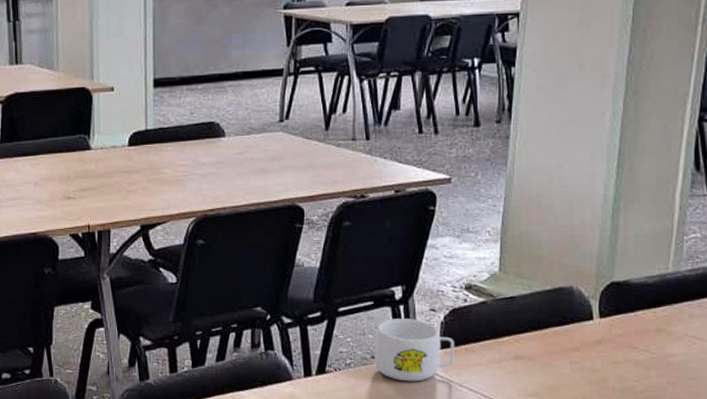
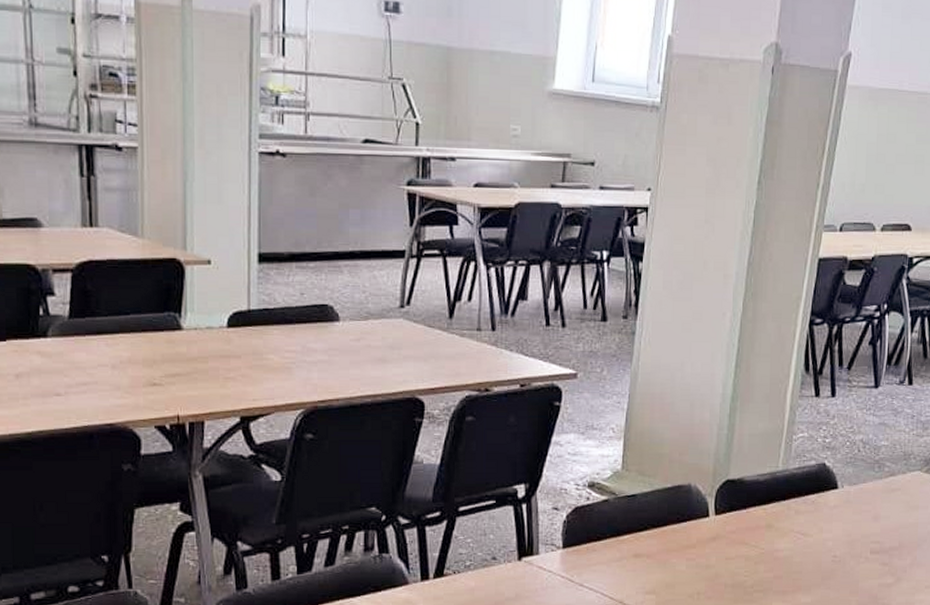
mug: present [374,319,455,382] -> none [495,518,577,583]

